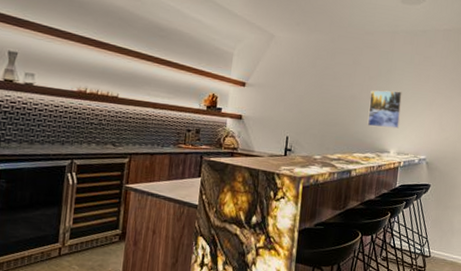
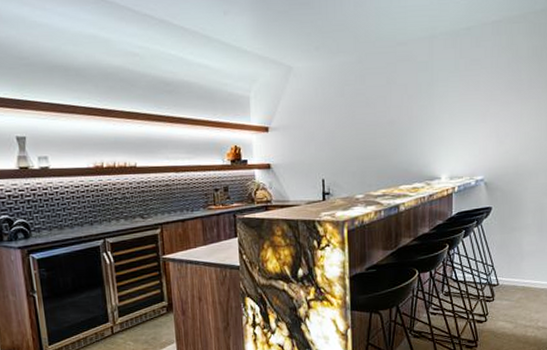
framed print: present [367,90,402,129] -> none [411,106,450,153]

